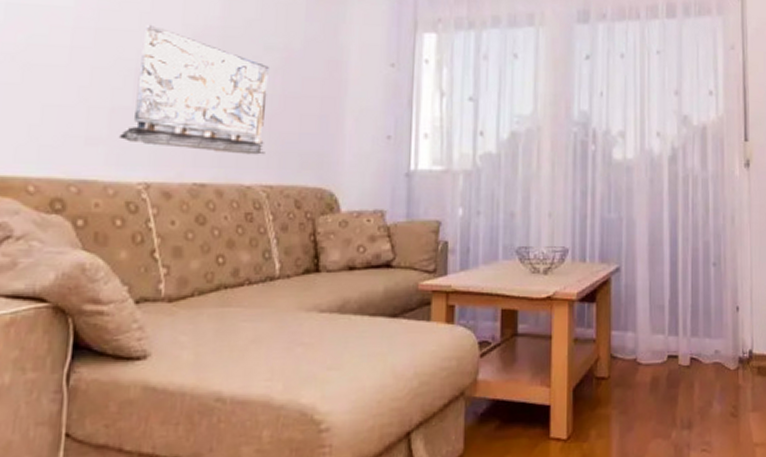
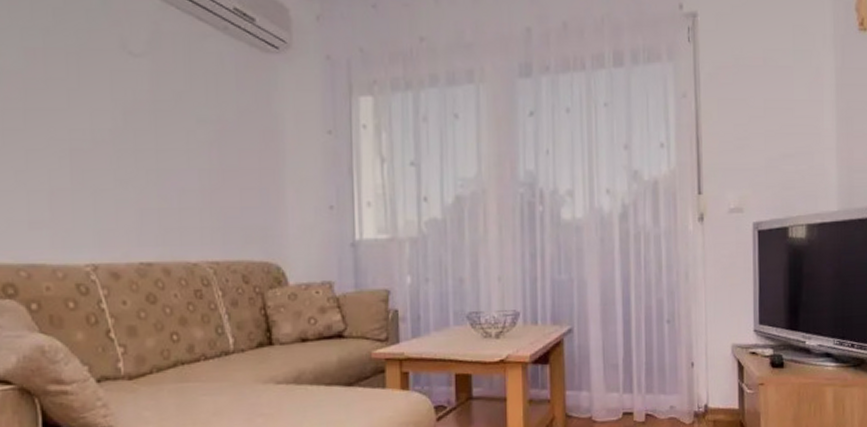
relief panel: present [118,24,269,155] -> none [61,102,209,232]

